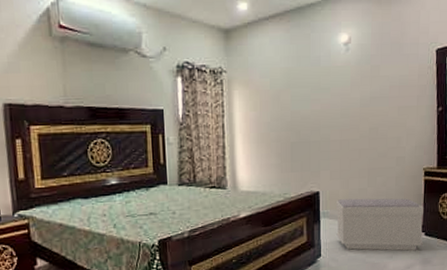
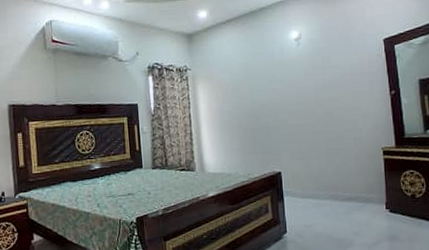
bench: present [336,198,424,251] -> none [297,176,388,227]

